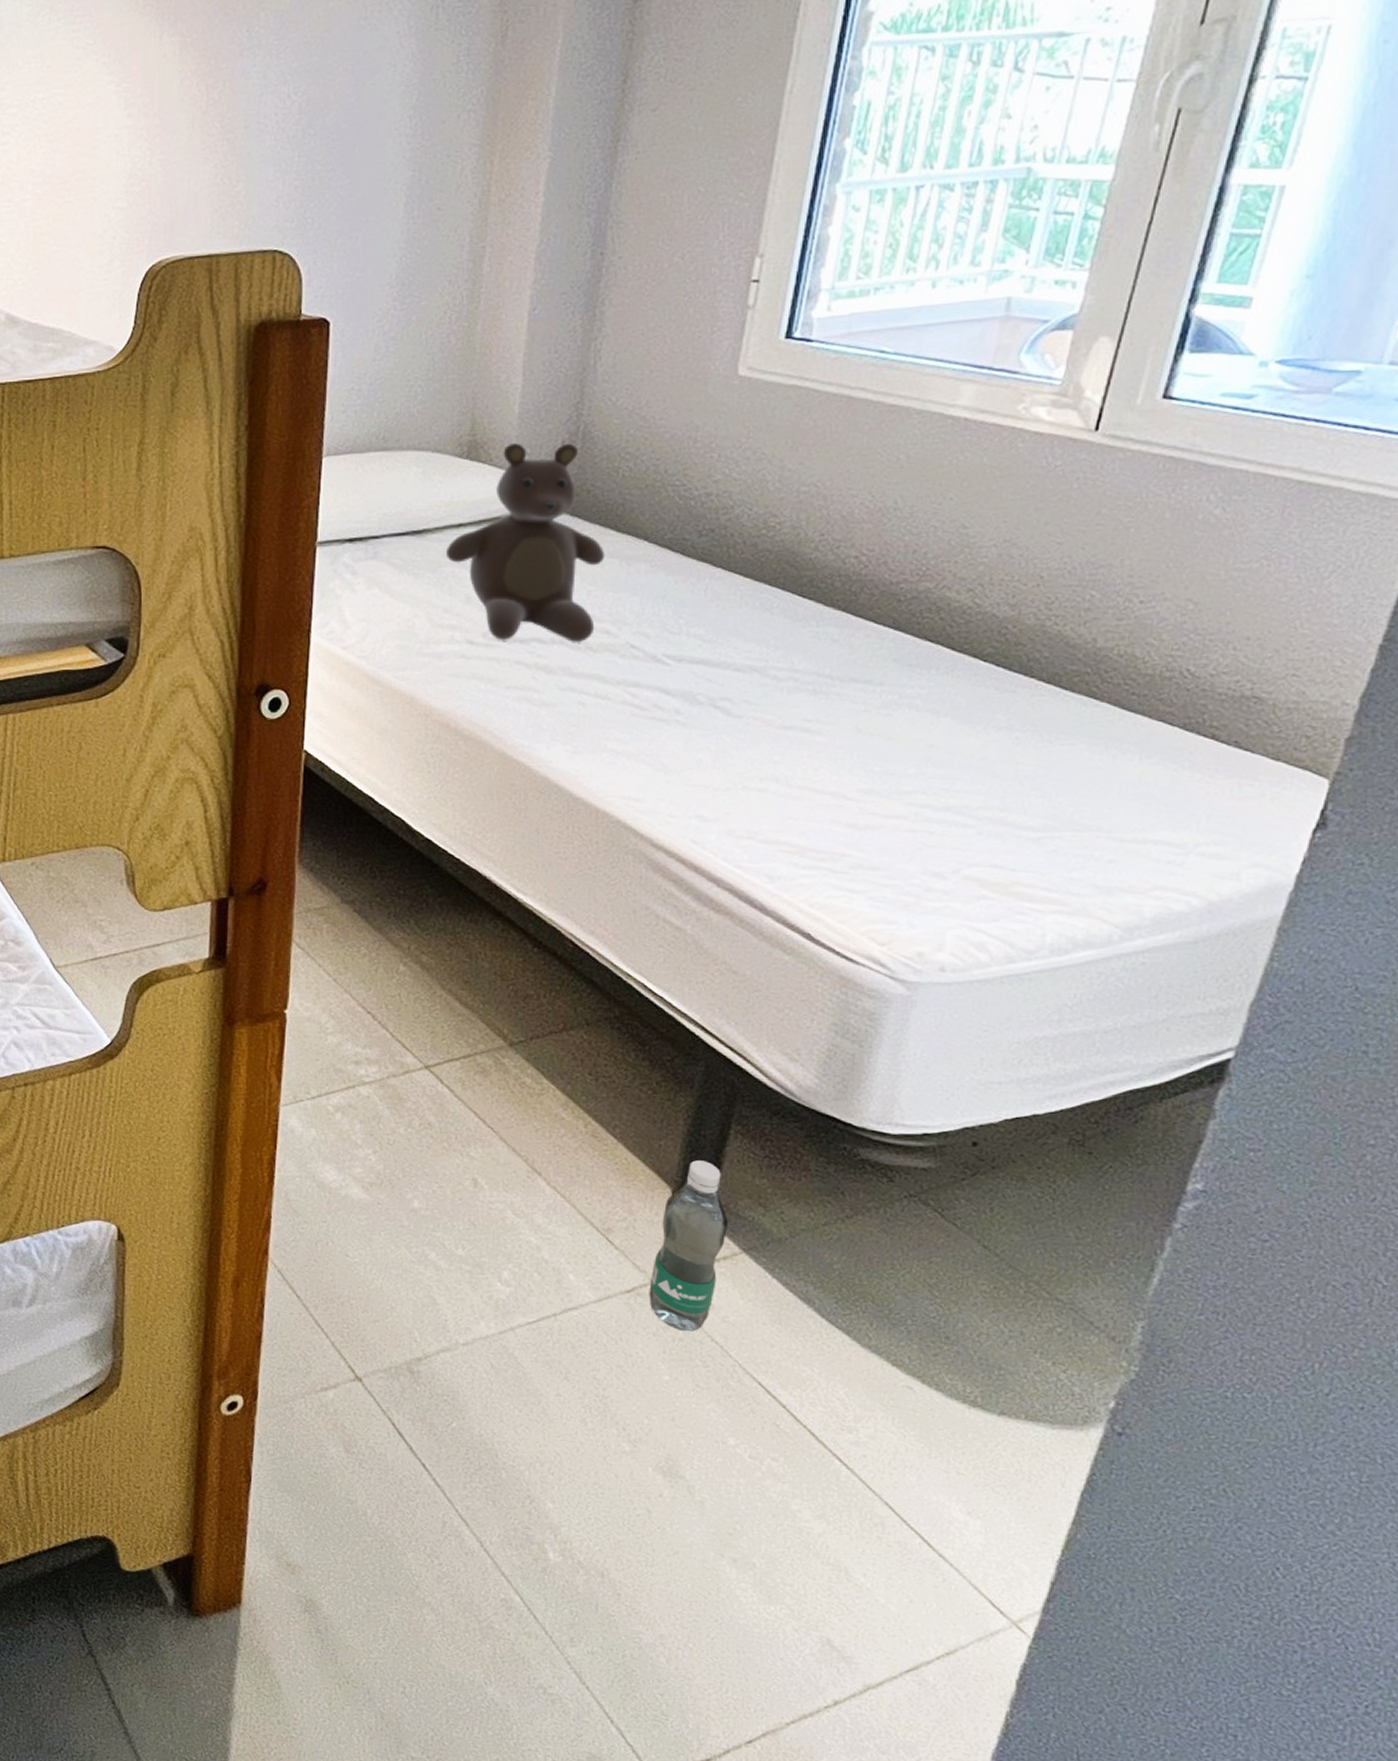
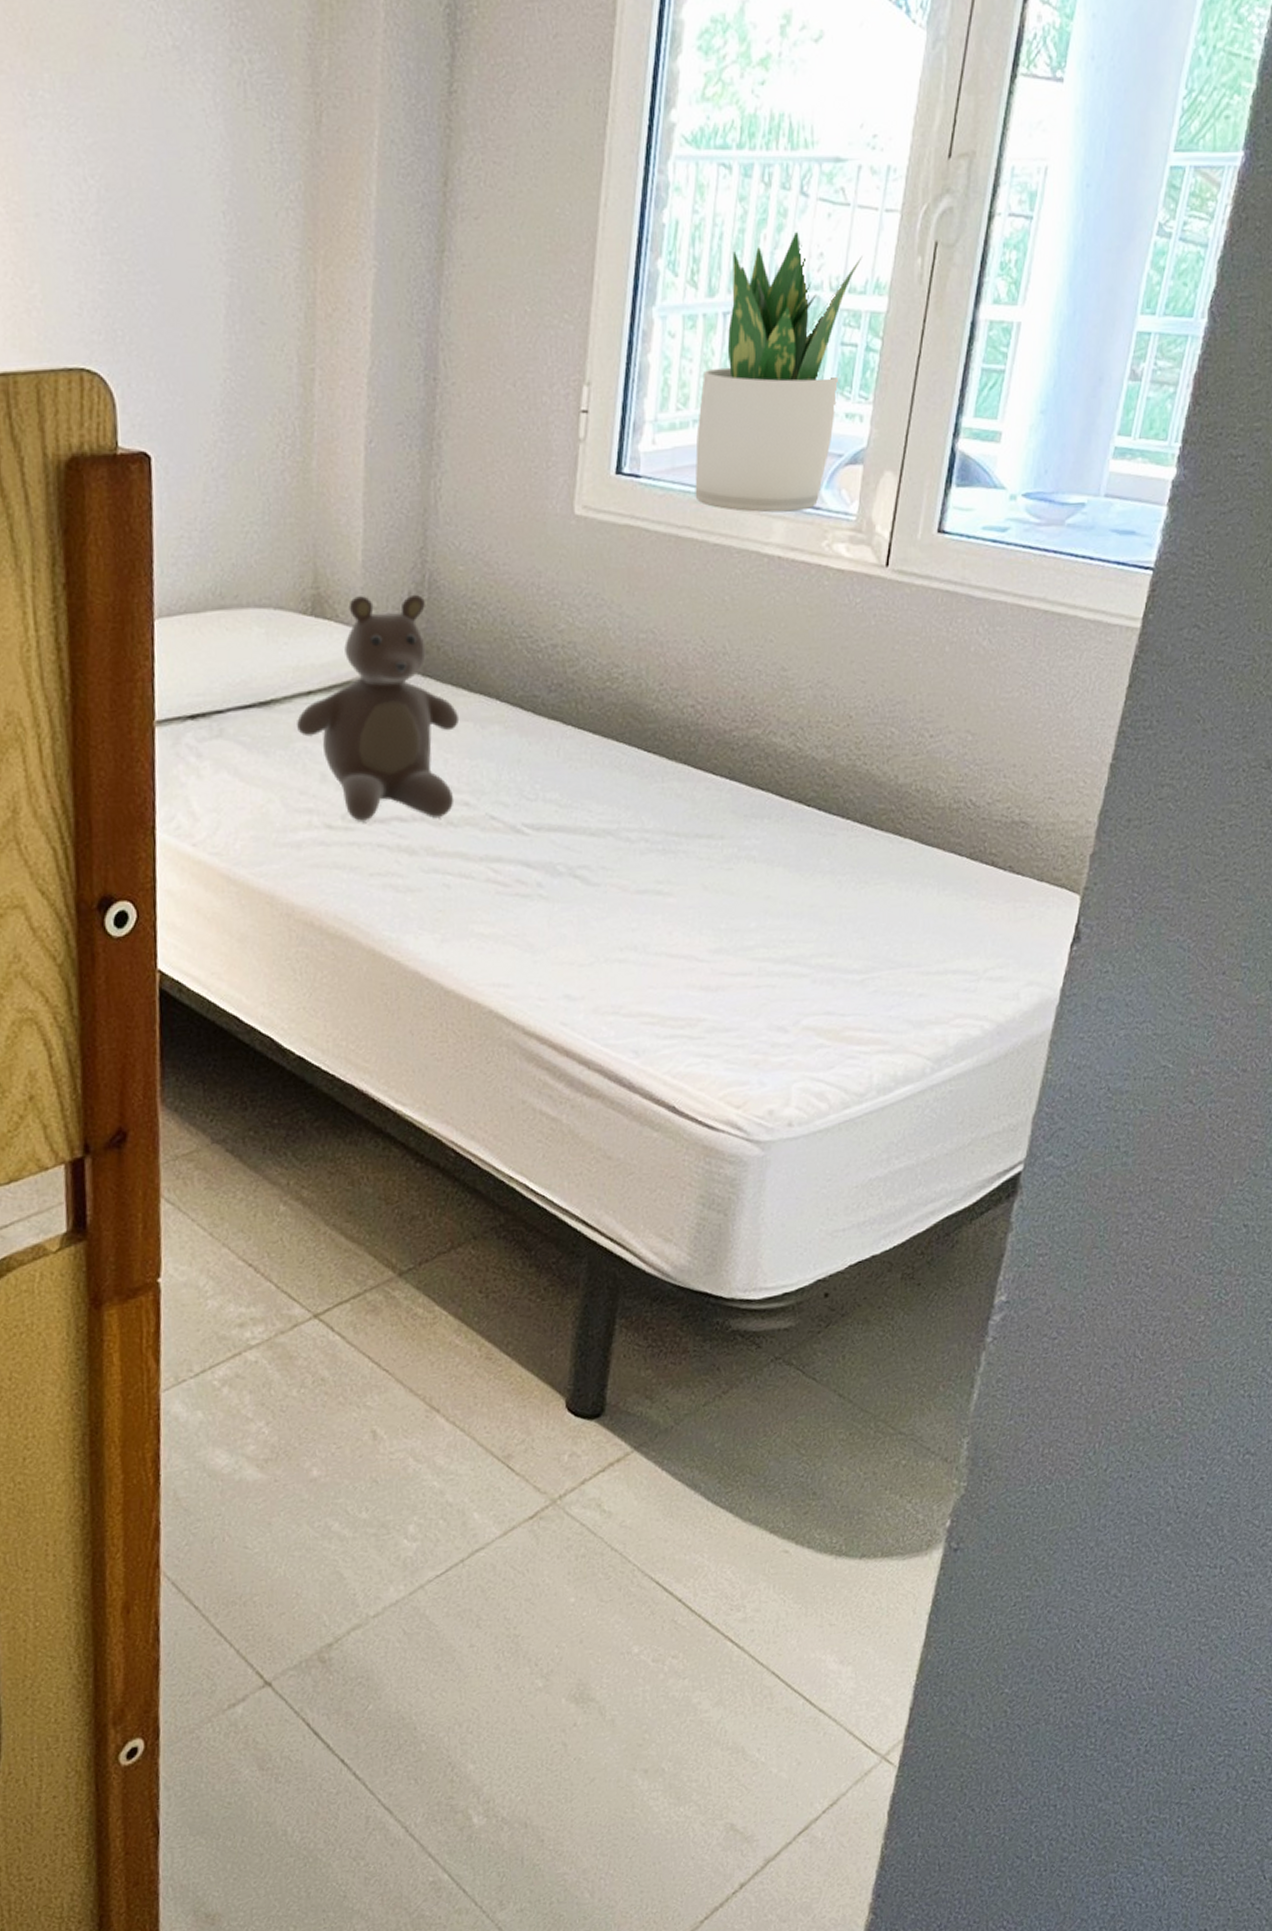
bottle: present [649,1160,729,1332] -> none [550,1362,620,1547]
planter: none [872,107,1086,376] -> present [695,232,863,513]

